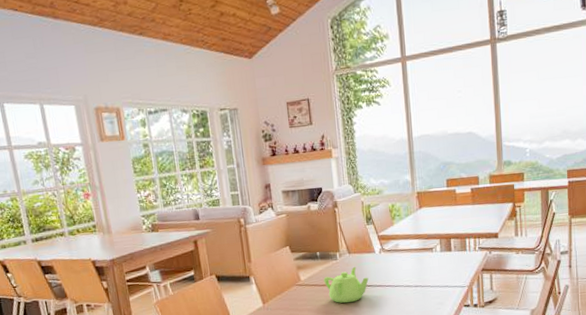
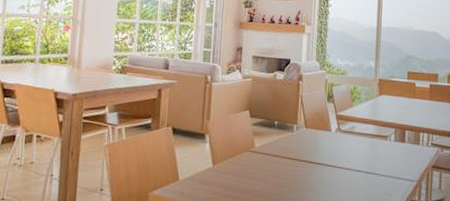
teapot: present [324,267,369,304] -> none [277,142,321,179]

